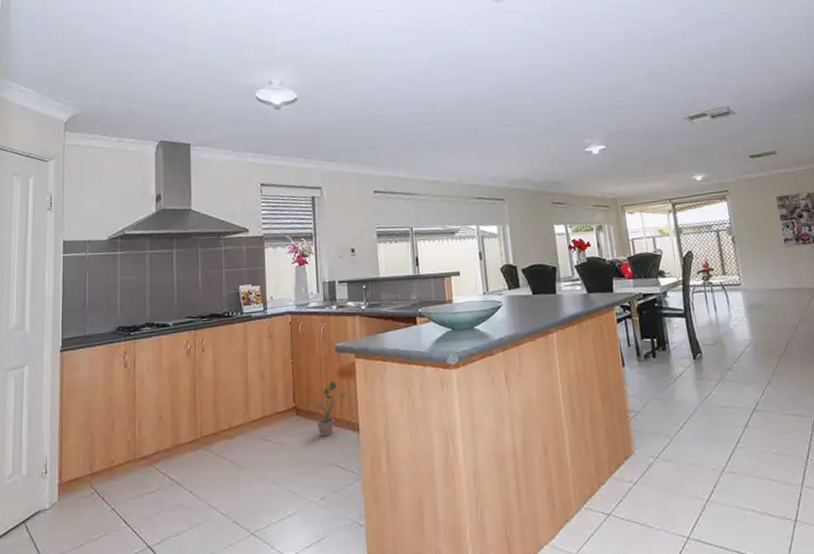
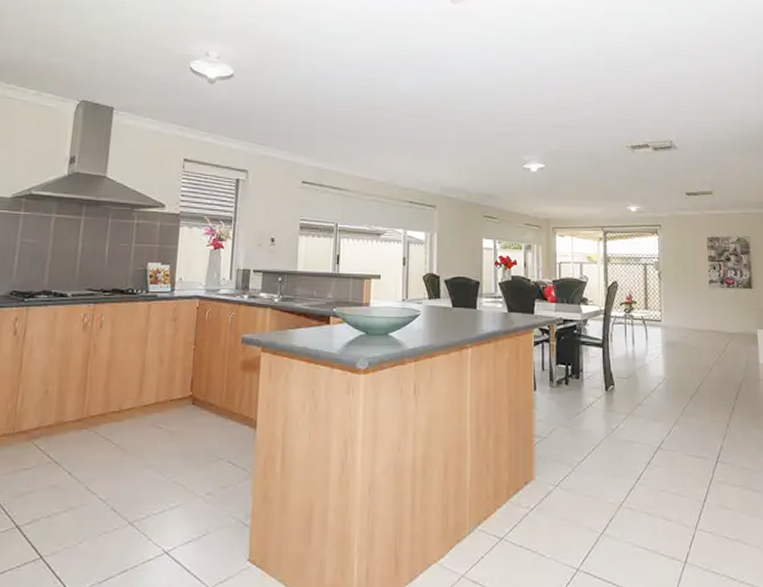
potted plant: present [308,380,347,437] -> none [205,372,248,430]

